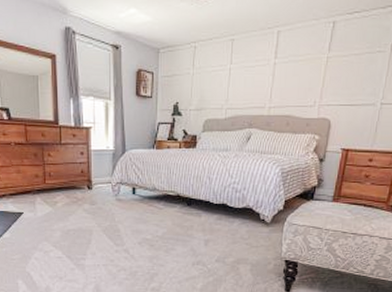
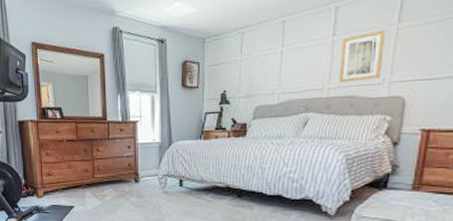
wall art: none [278,58,318,103] -> present [339,30,386,83]

